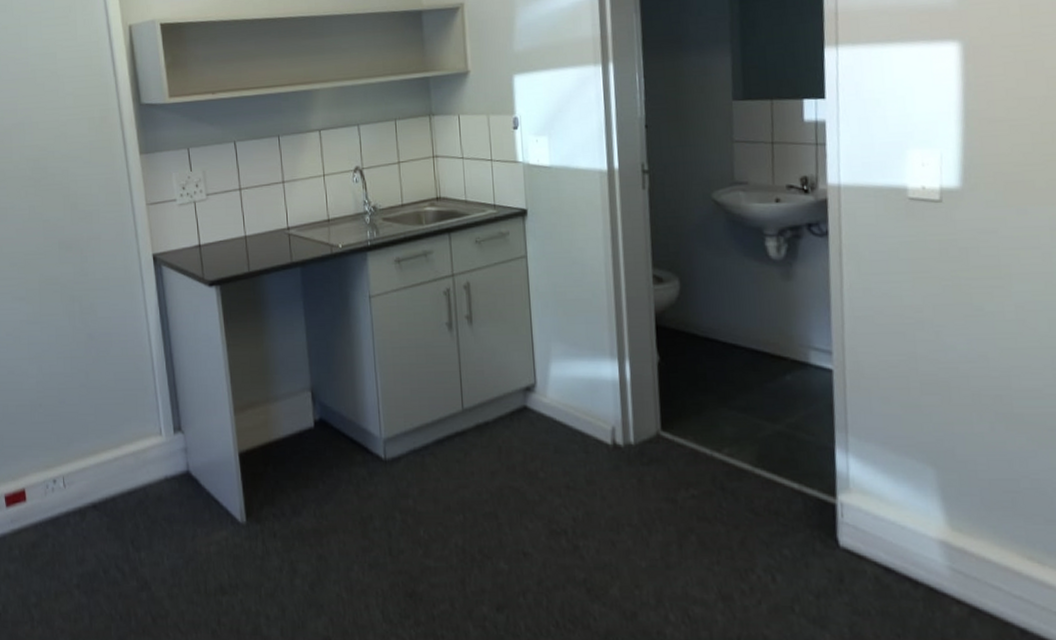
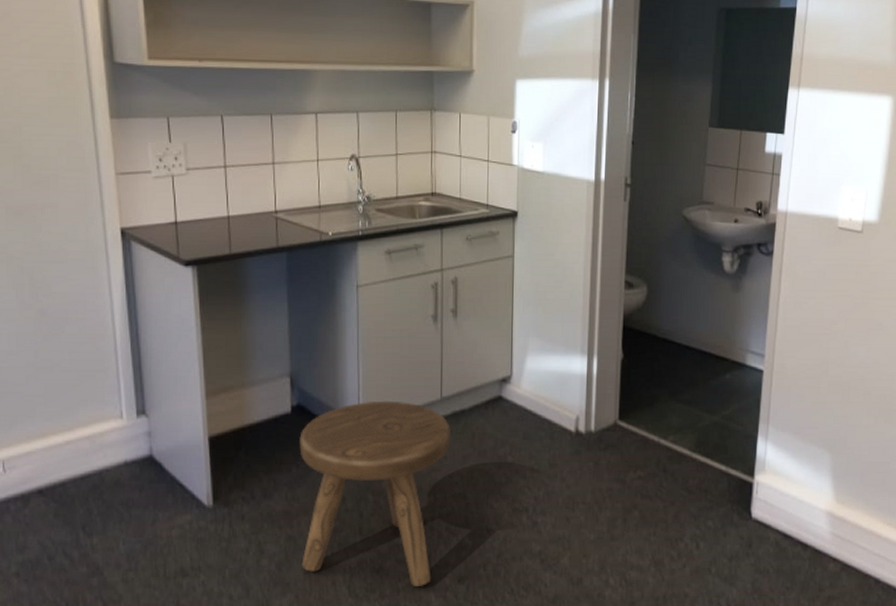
stool: none [324,413,476,615] -> present [299,400,450,587]

